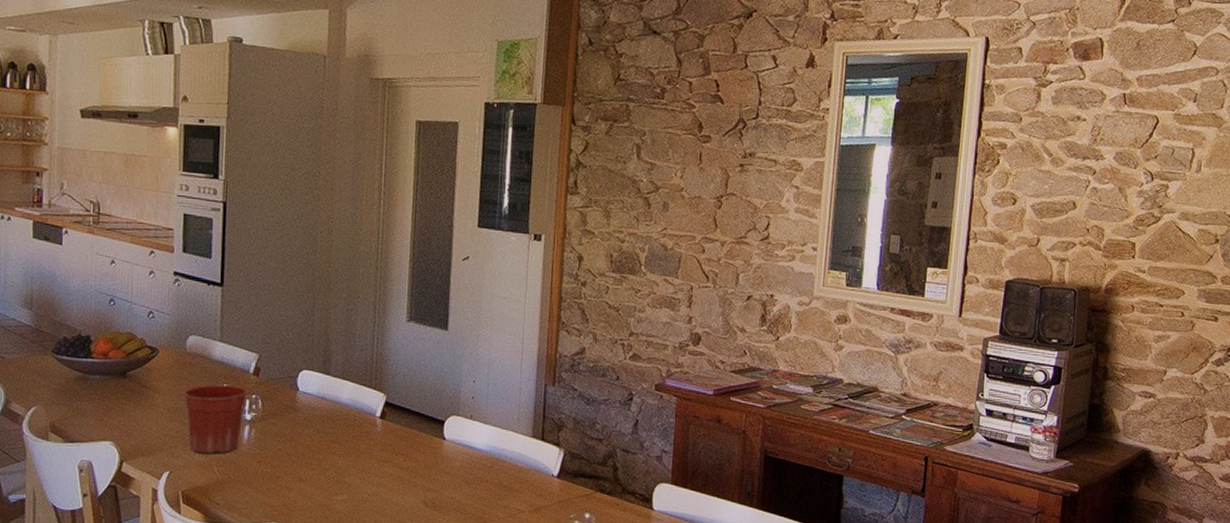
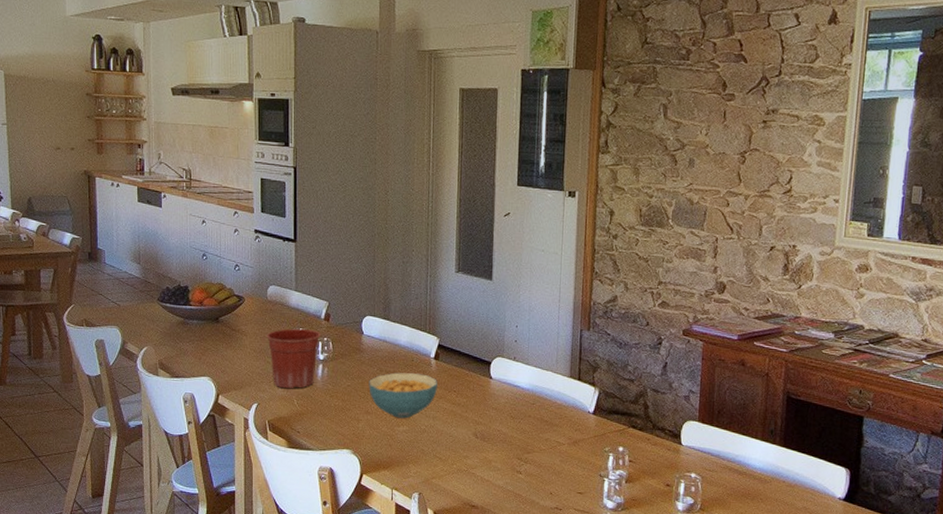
cereal bowl: none [303,433,383,486] -> present [369,372,437,419]

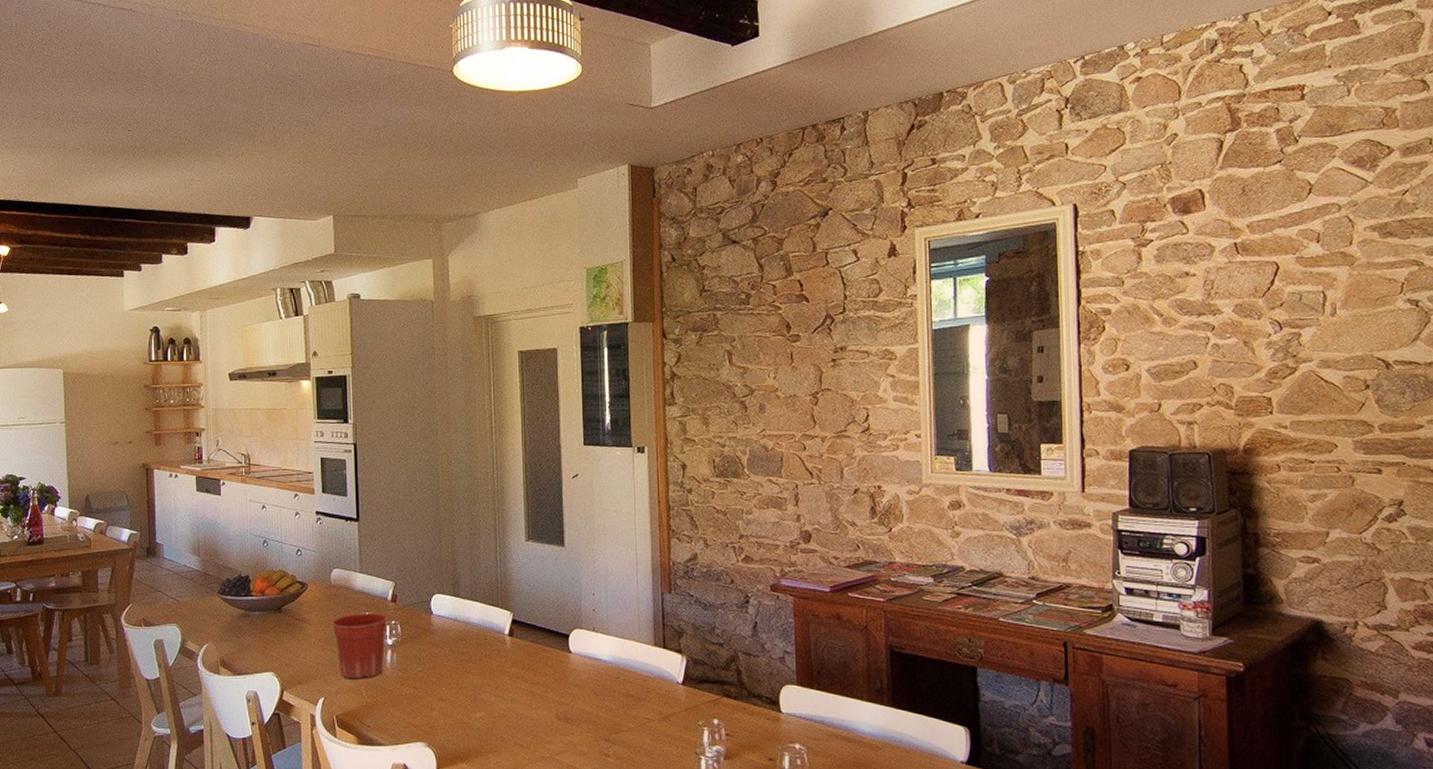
cereal bowl: present [369,372,437,419] -> none [441,652,514,704]

